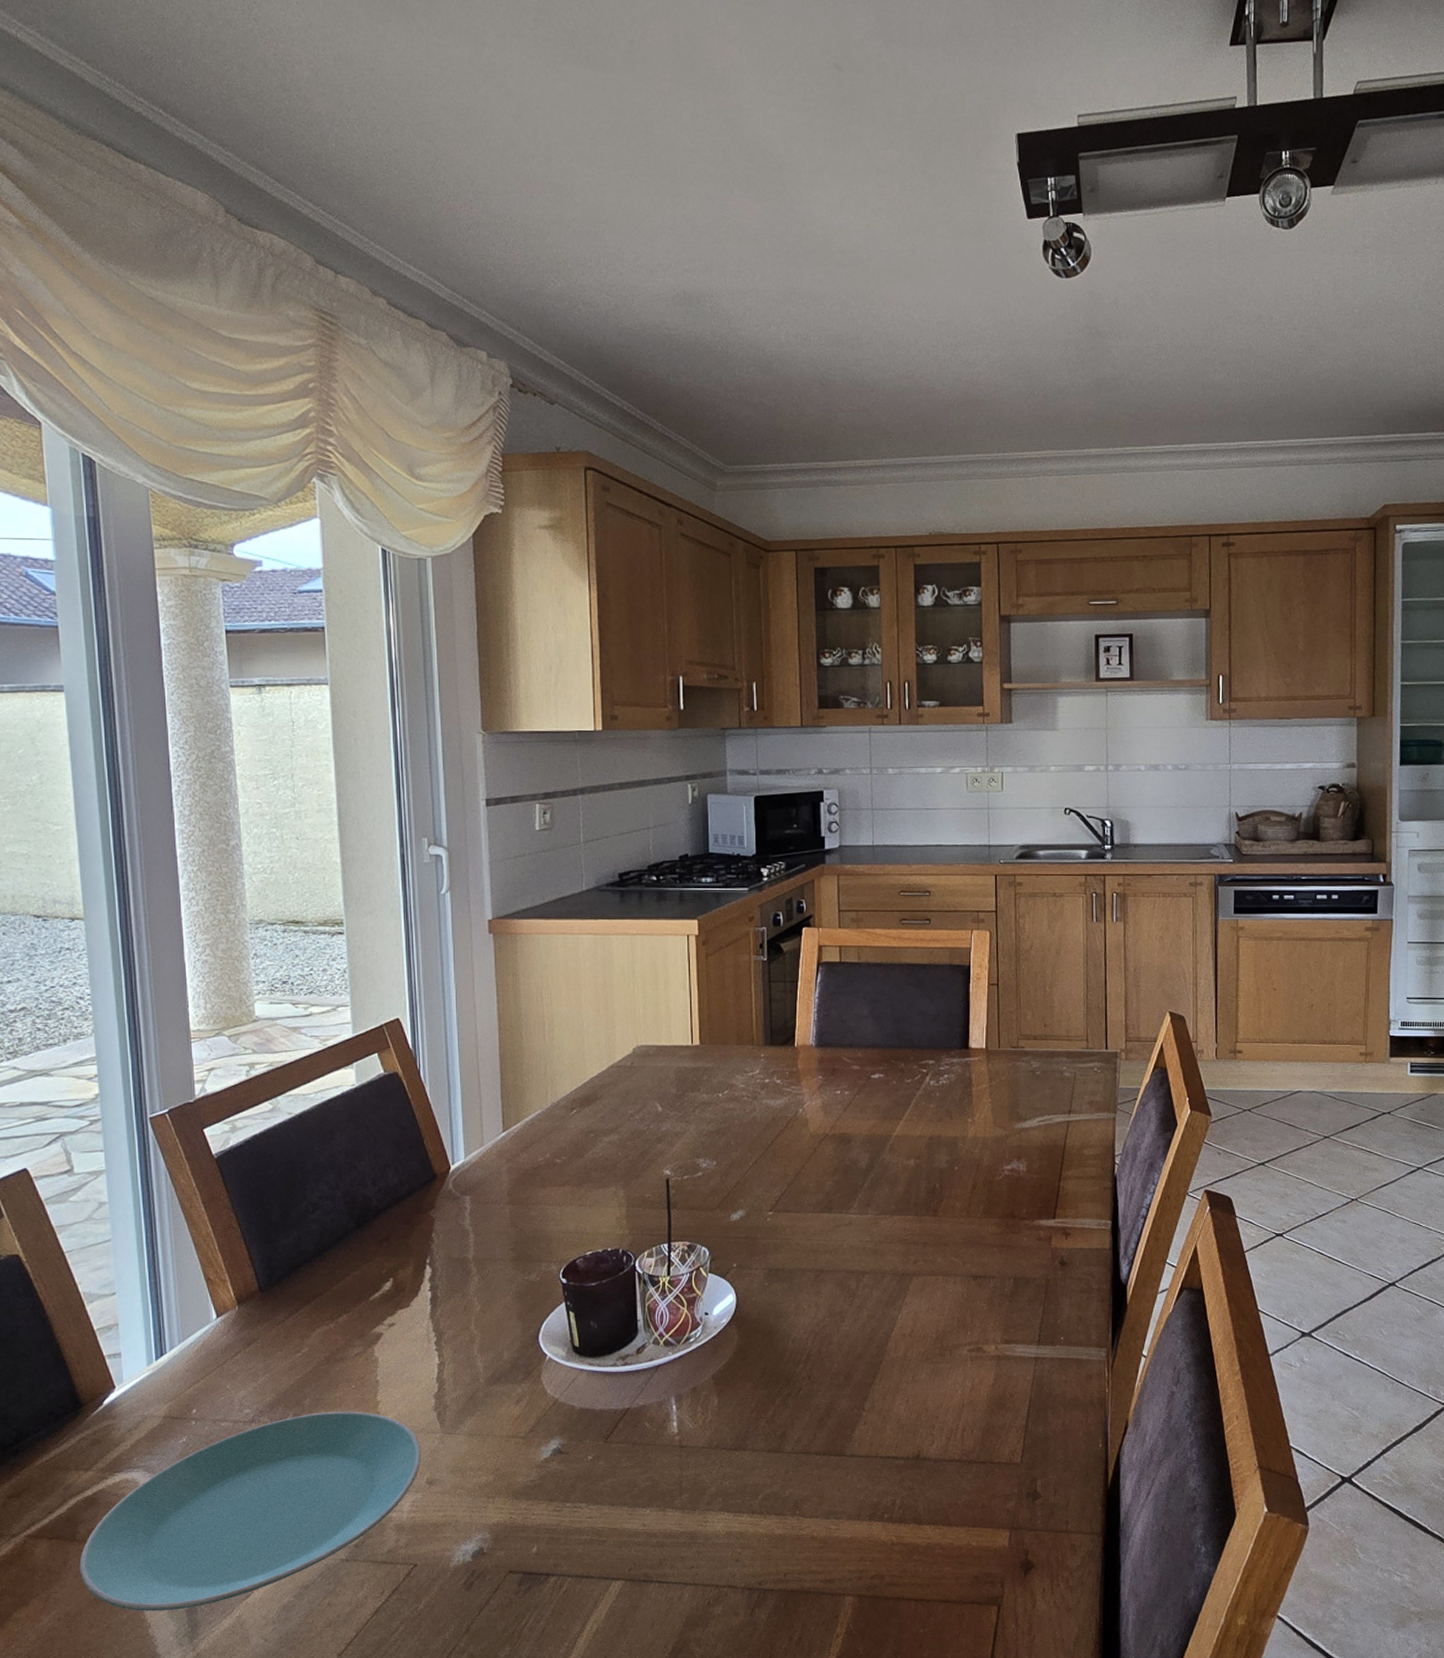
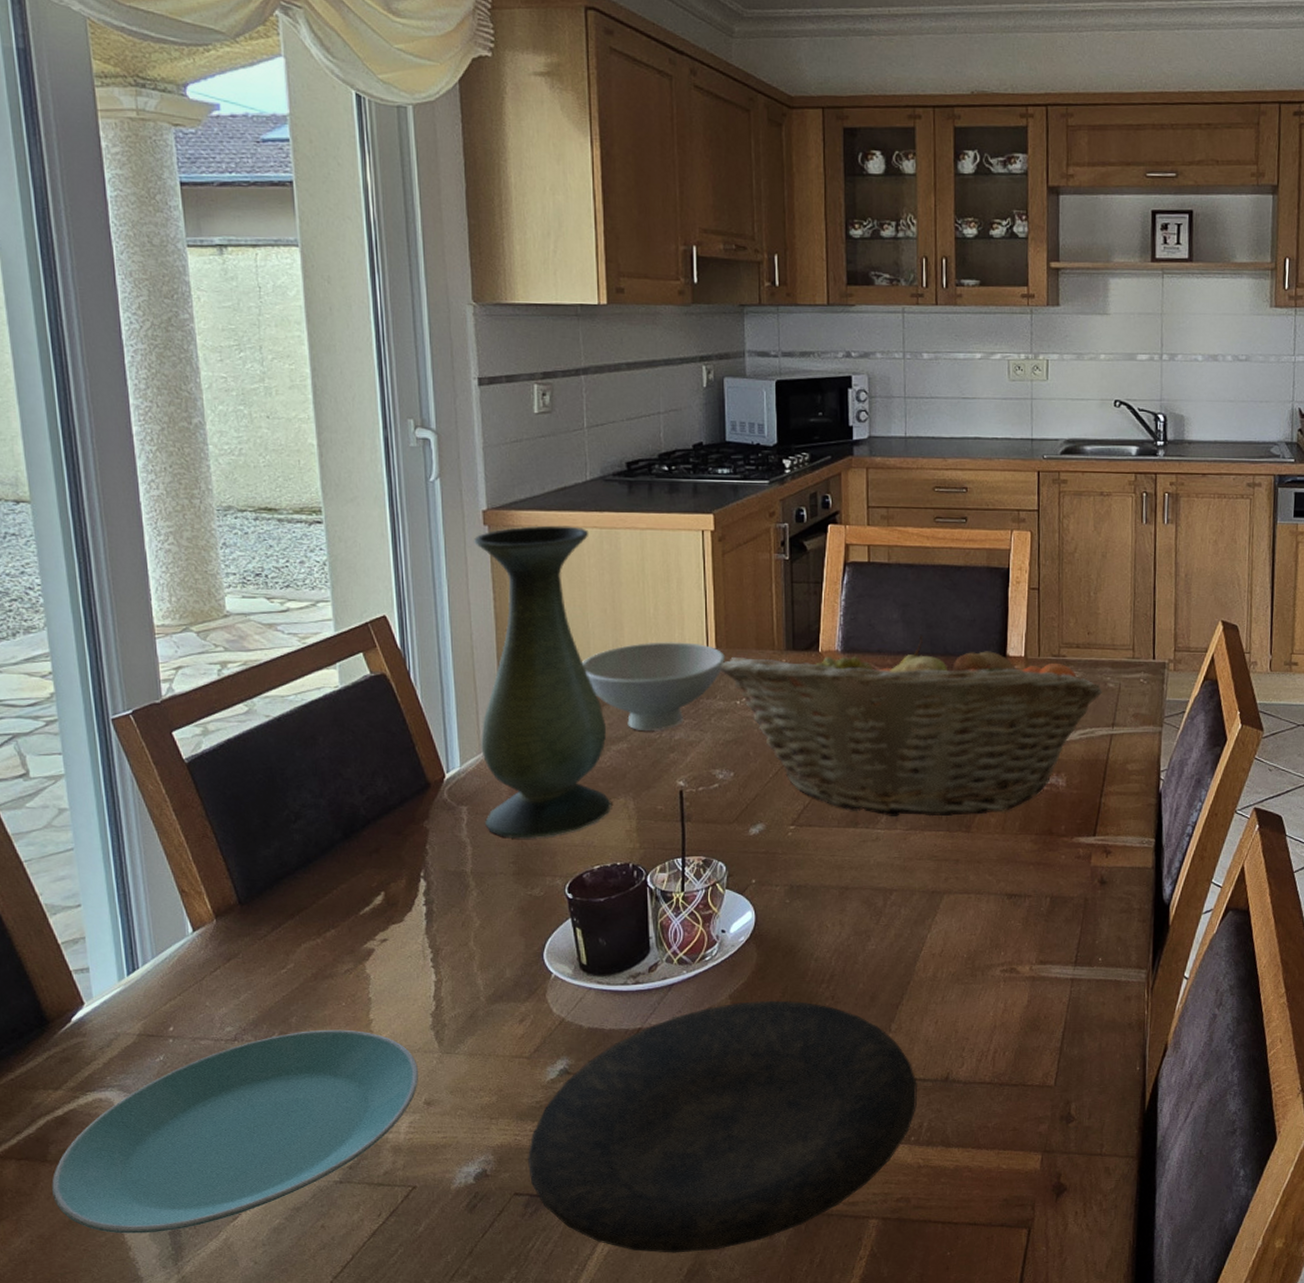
vase: none [479,932,603,1226] -> present [473,525,611,839]
plate: none [522,1380,890,1631] -> present [528,1000,917,1253]
bowl: none [577,1039,708,1123] -> present [582,642,725,731]
fruit basket: none [703,1029,1059,1203] -> present [719,634,1102,817]

